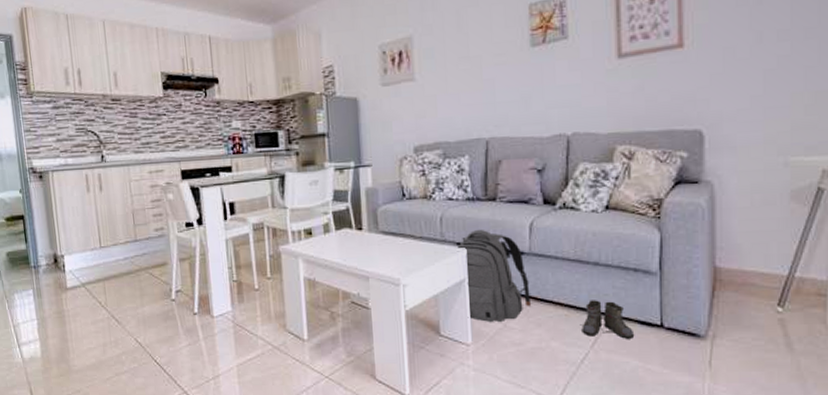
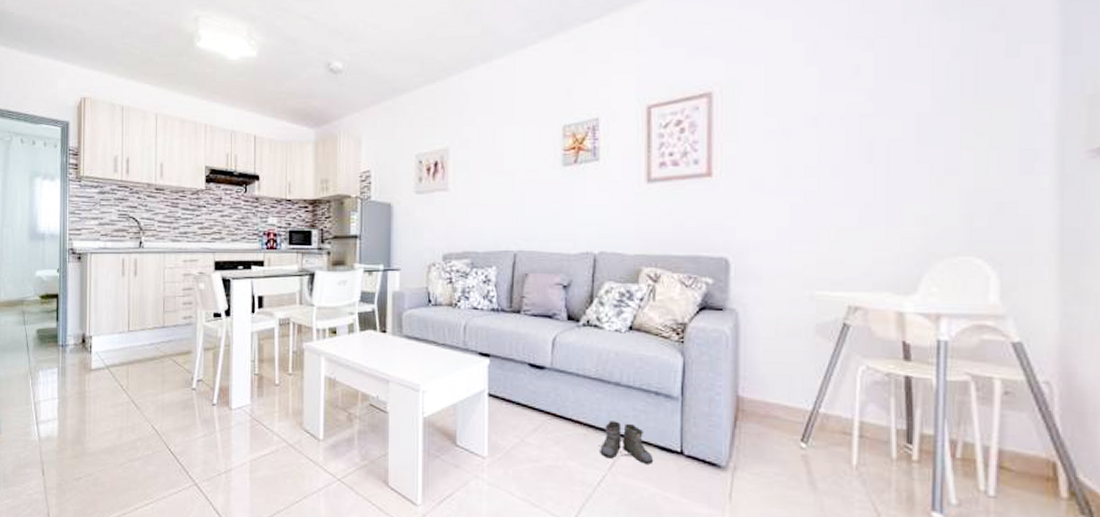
backpack: present [458,229,532,322] -> none [480,340,551,436]

